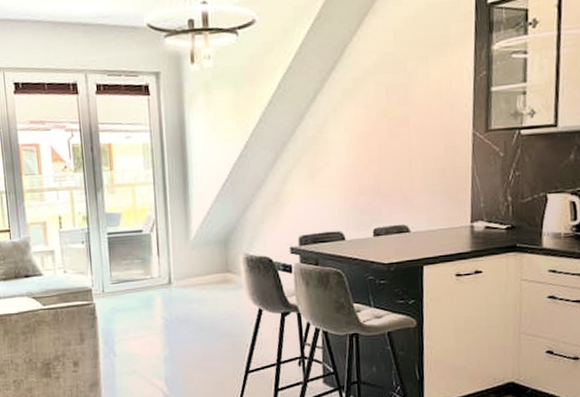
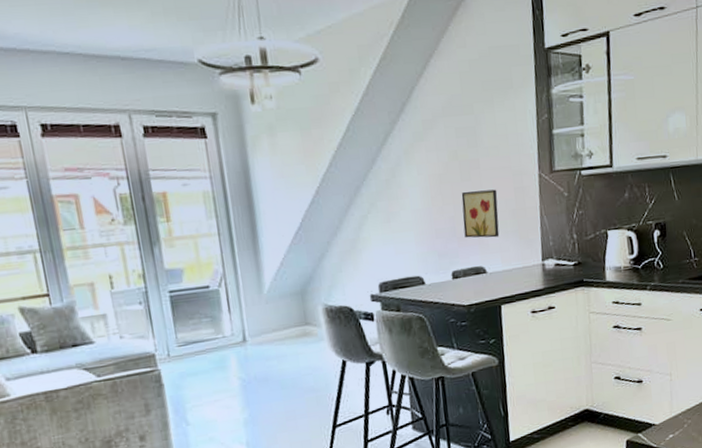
wall art: none [388,147,427,197] -> present [461,189,500,238]

